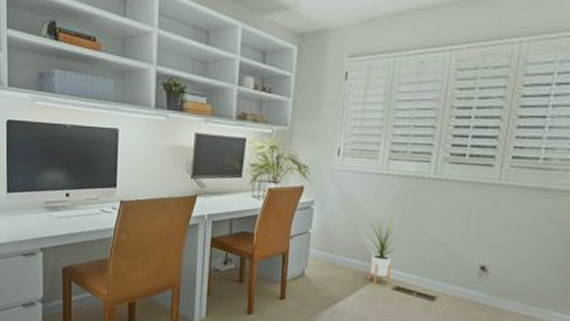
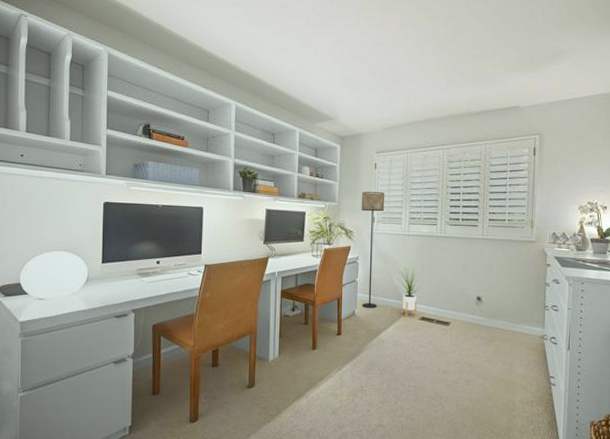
floor lamp: none [314,111,357,270] -> present [361,191,385,309]

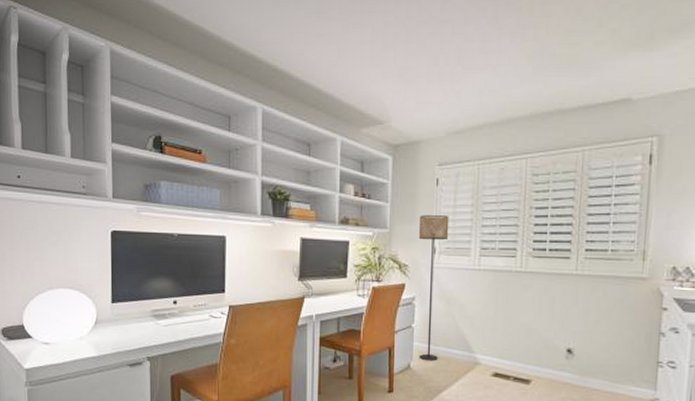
house plant: present [397,267,422,317] -> none [464,310,496,372]

